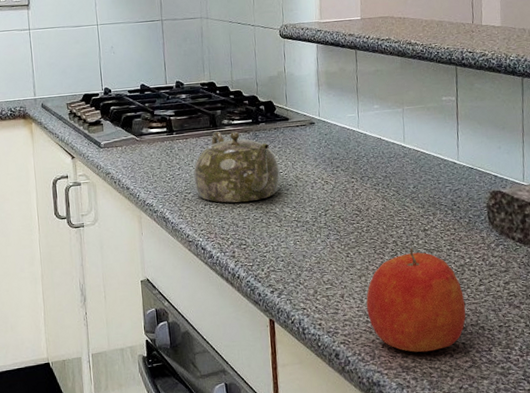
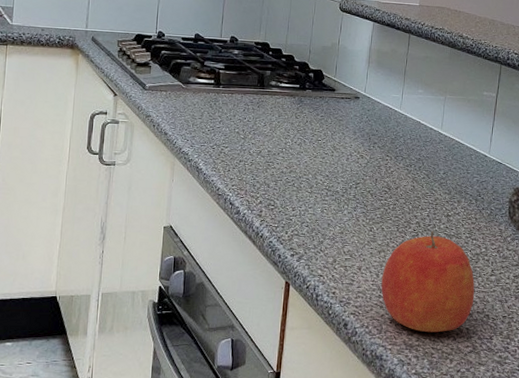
teapot: present [193,131,280,203] -> none [233,90,319,165]

